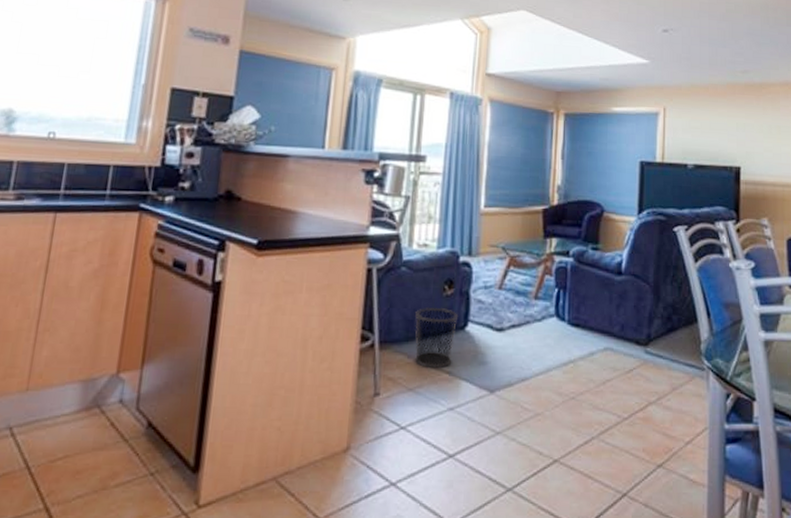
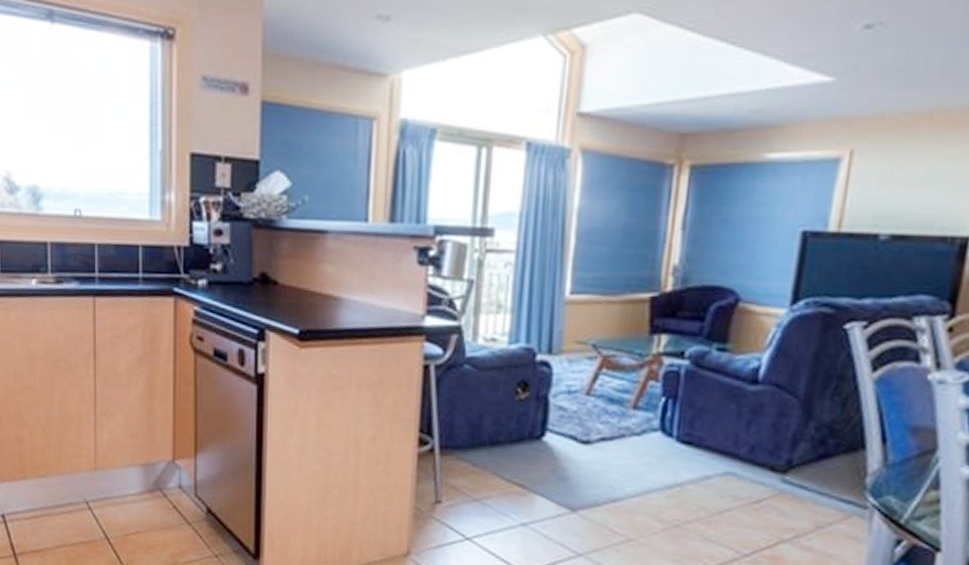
waste bin: present [414,306,459,369] -> none [480,411,534,480]

